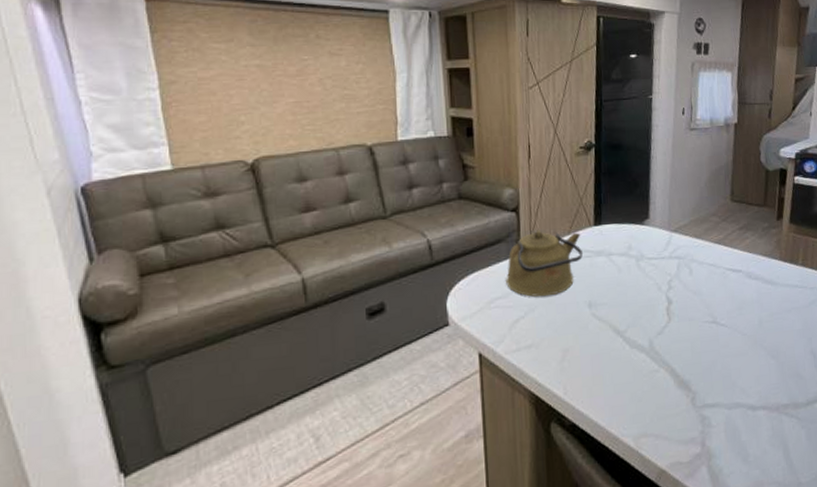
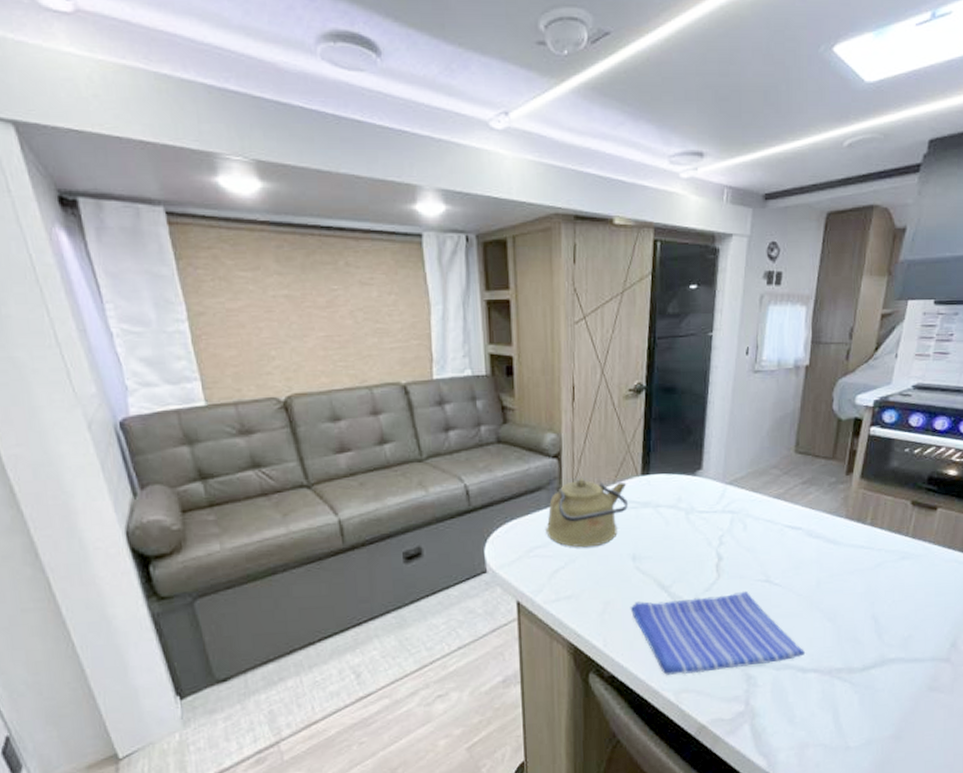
dish towel: none [588,332,754,421] -> present [630,591,806,675]

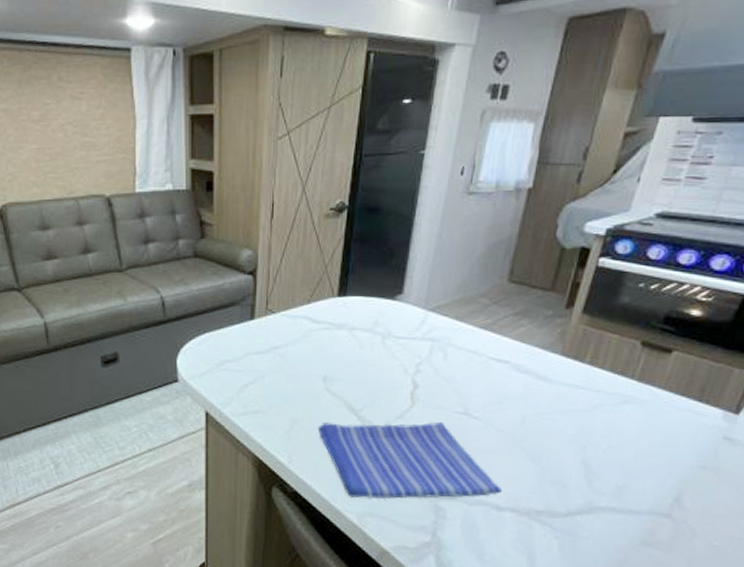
kettle: present [546,478,629,548] -> none [237,296,323,365]

